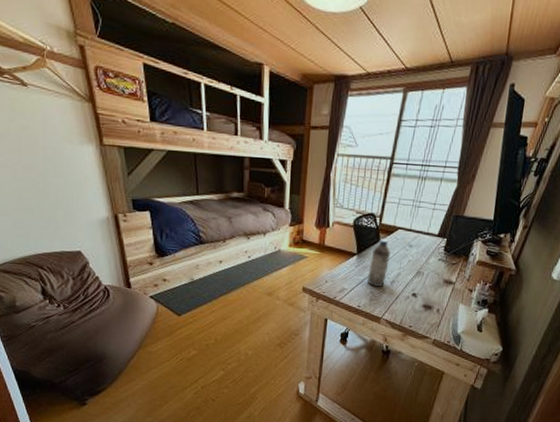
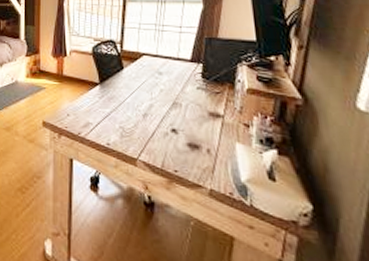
water bottle: present [367,238,390,287] -> none [114,66,138,121]

